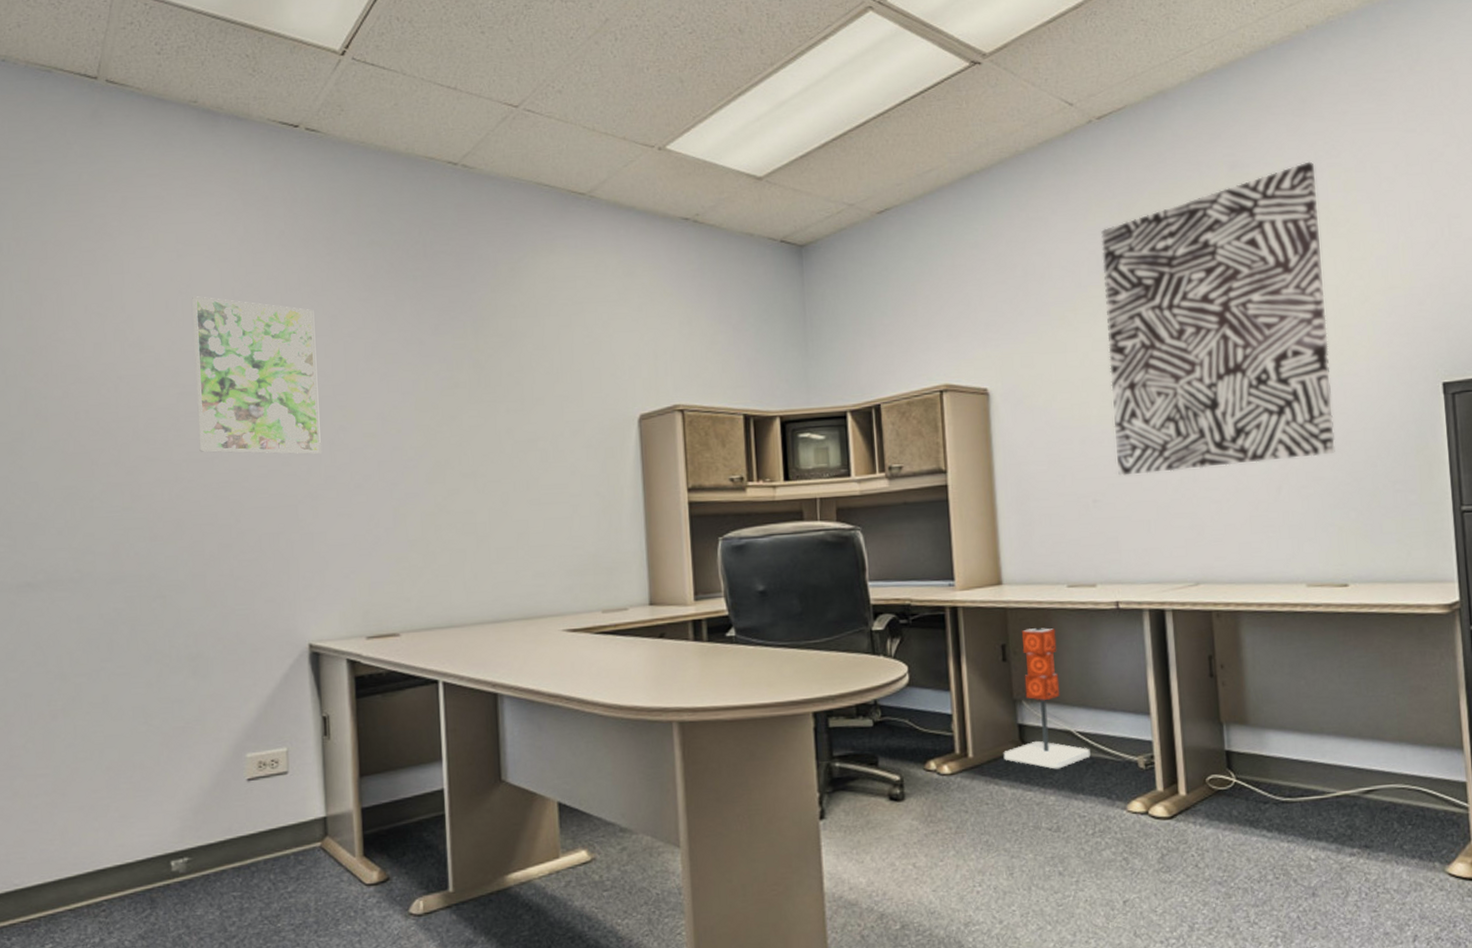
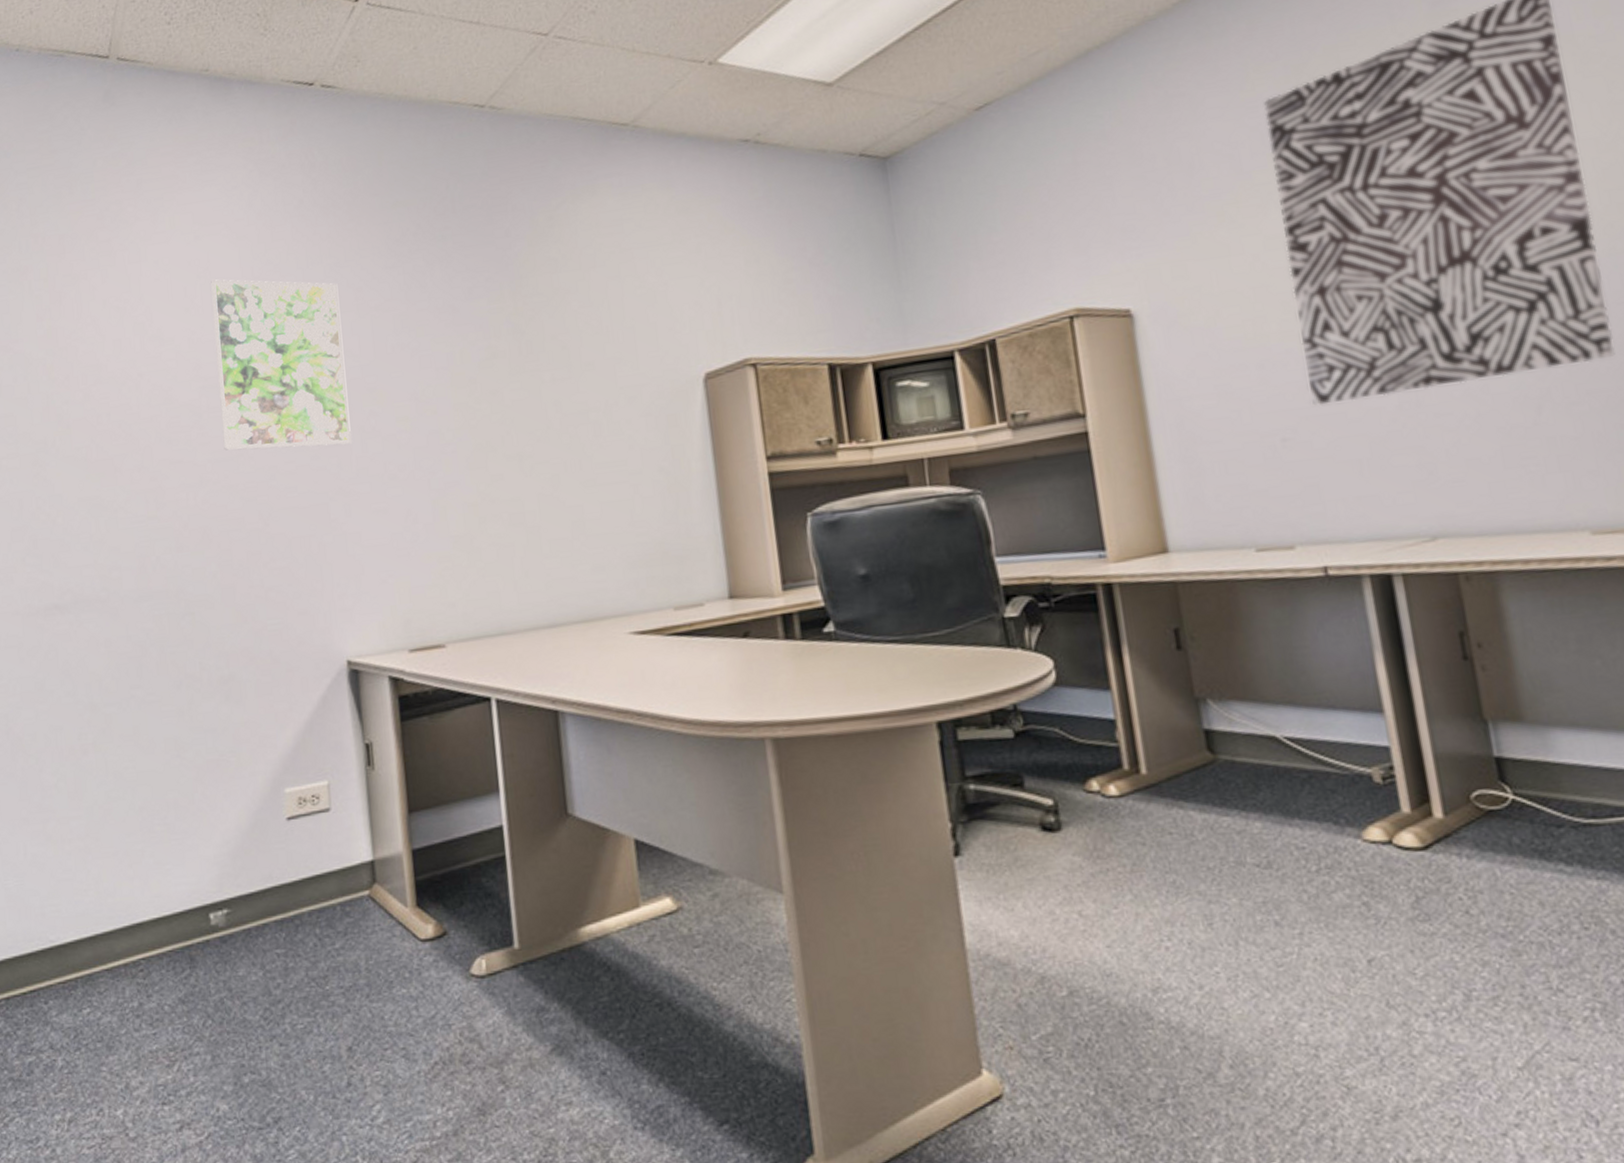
speaker: present [1003,628,1091,769] -> none [1186,604,1306,787]

